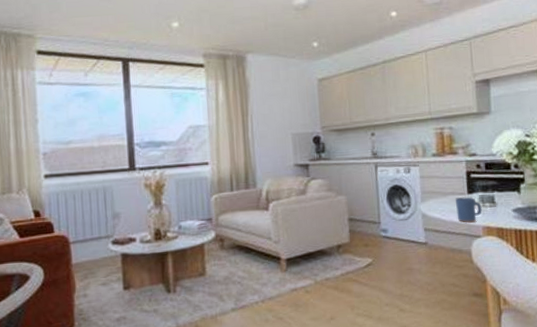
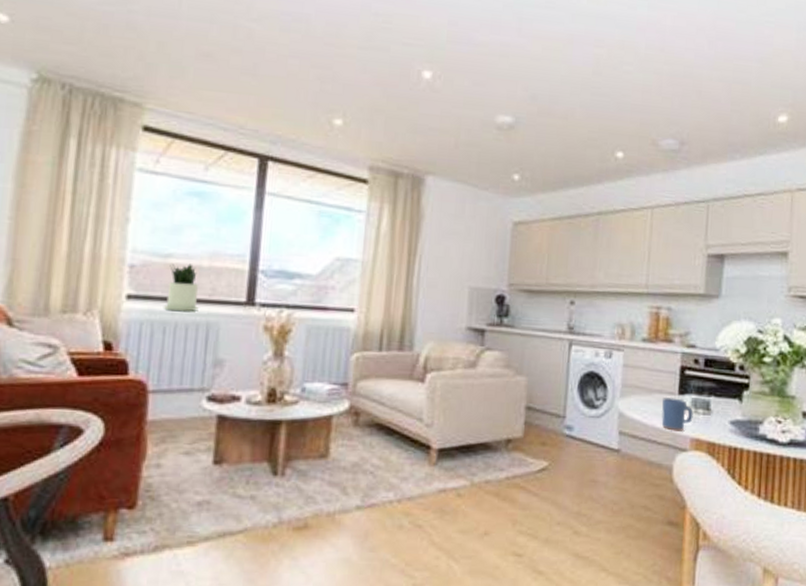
planter: none [71,146,96,183] -> present [163,264,199,312]

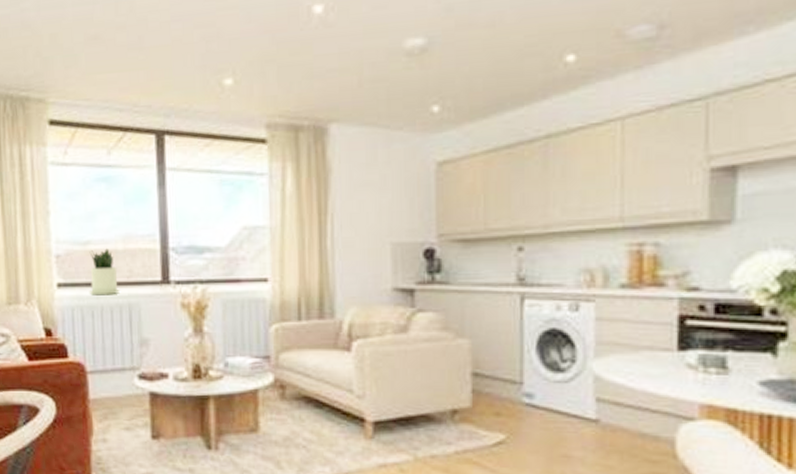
mug: present [661,397,694,430] -> none [655,355,702,395]

